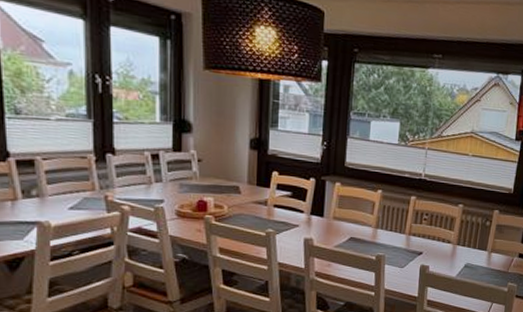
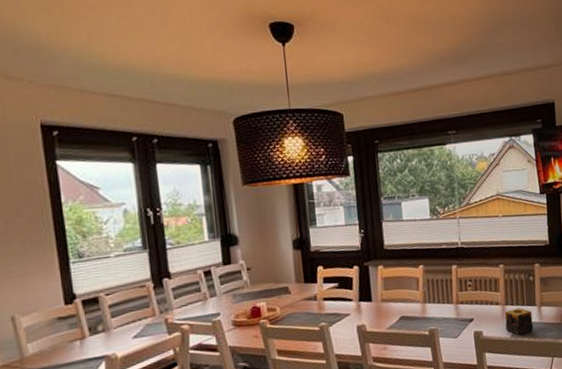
candle: none [452,250,481,276] -> present [504,308,534,335]

